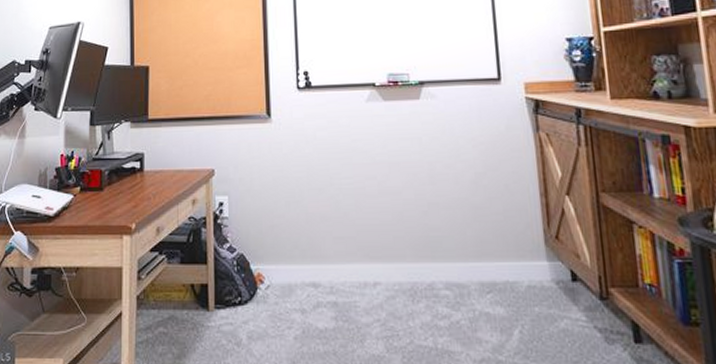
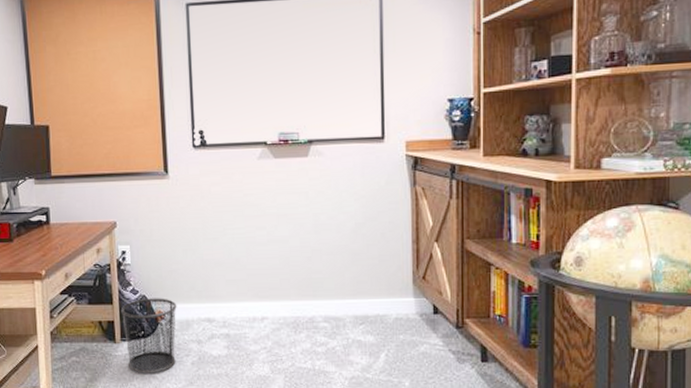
waste bin: none [215,257,278,350] -> present [120,298,177,374]

